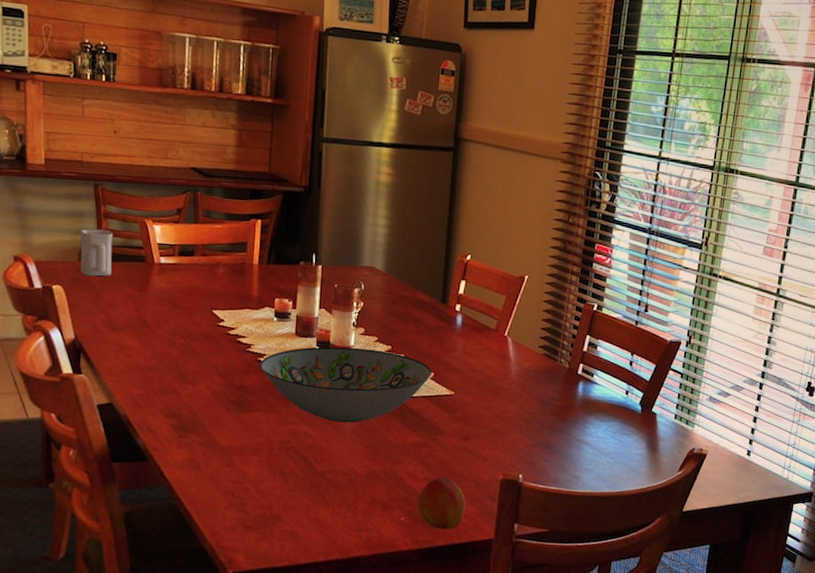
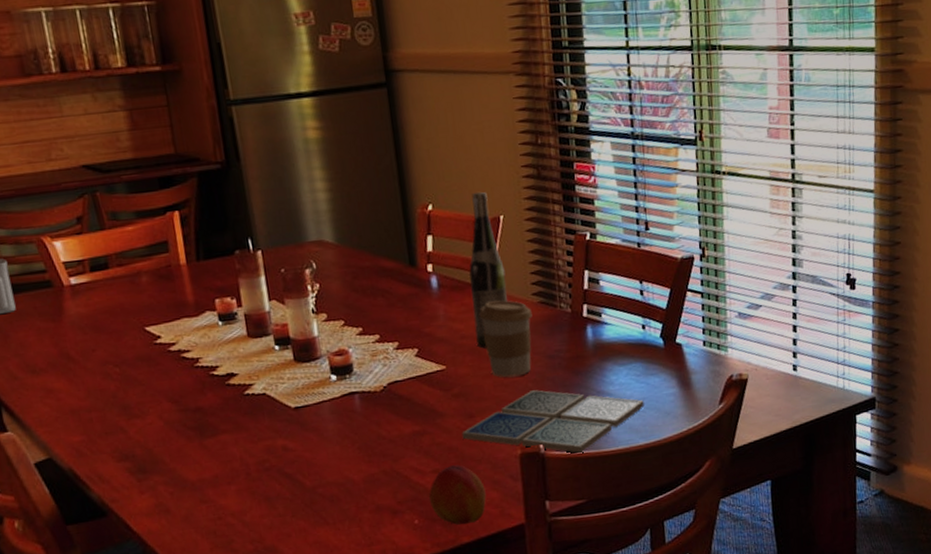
decorative bowl: present [260,346,432,423] -> none [214,334,416,428]
drink coaster: none [456,427,615,489] -> present [462,390,645,454]
wine bottle: none [484,252,520,384] -> present [469,191,507,349]
coffee cup: none [491,346,536,413] -> present [479,300,532,378]

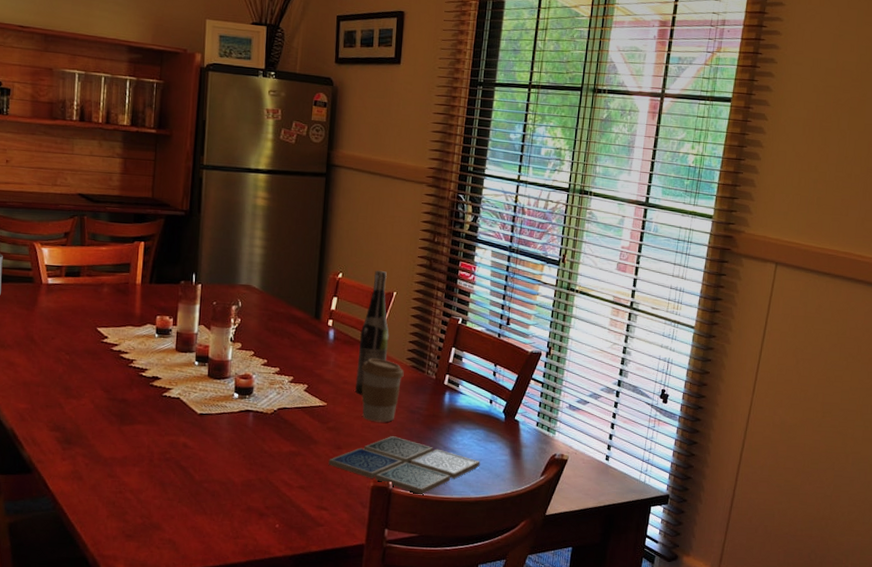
peach: present [429,465,486,525] -> none [292,485,338,536]

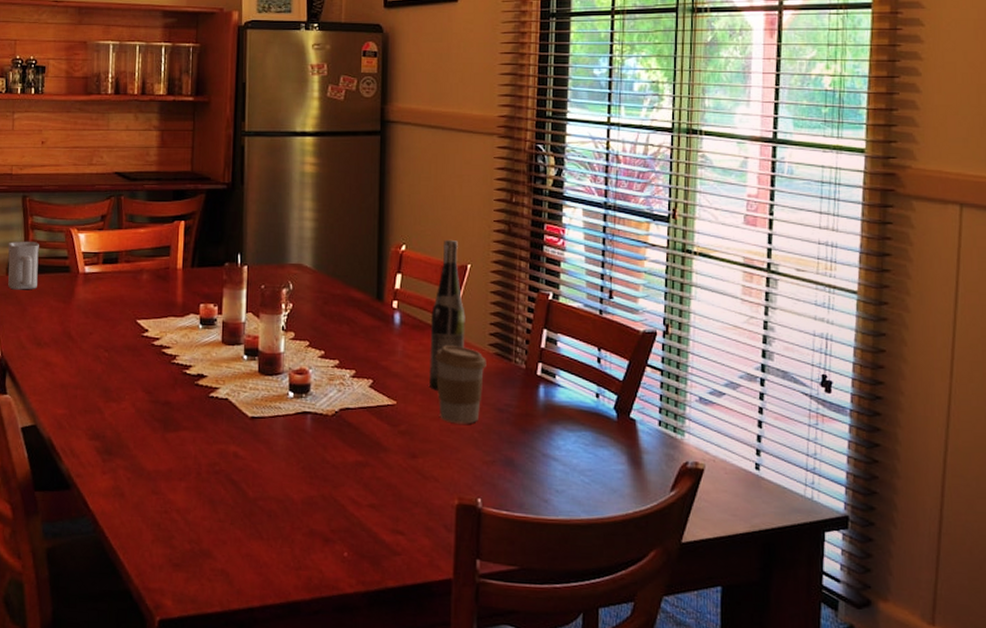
drink coaster: present [328,436,480,495] -> none [402,441,590,516]

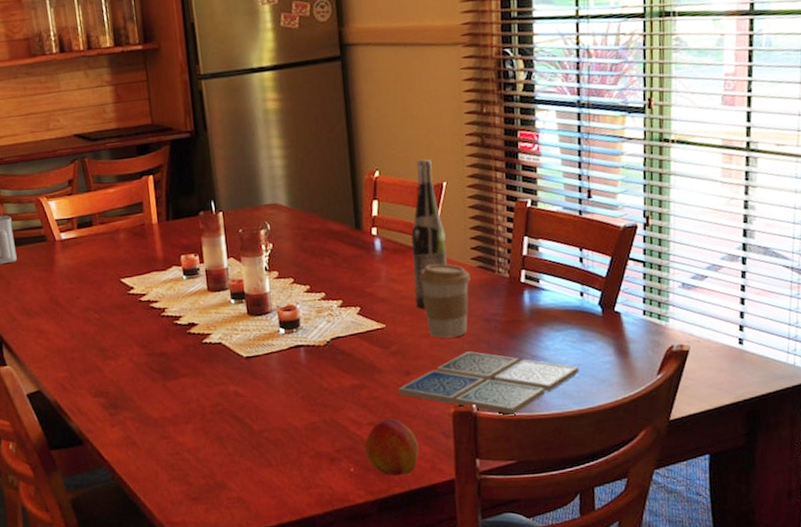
peach: none [362,503,418,568] -> present [365,419,419,476]
drink coaster: none [402,441,590,516] -> present [398,351,579,416]

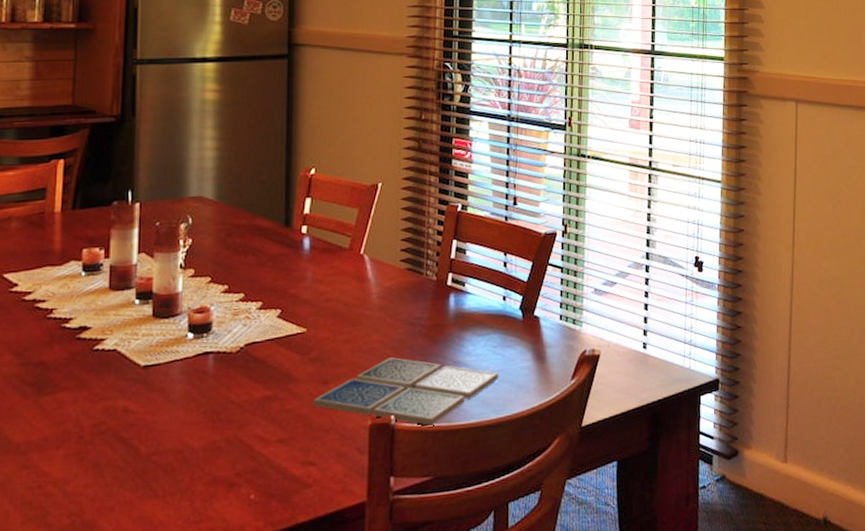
peach: present [365,419,419,476] -> none [270,434,330,502]
wine bottle: present [411,159,447,310] -> none [341,159,377,313]
coffee cup: present [419,264,471,338] -> none [346,265,398,344]

